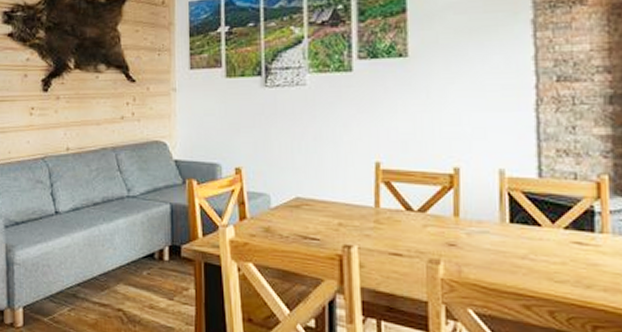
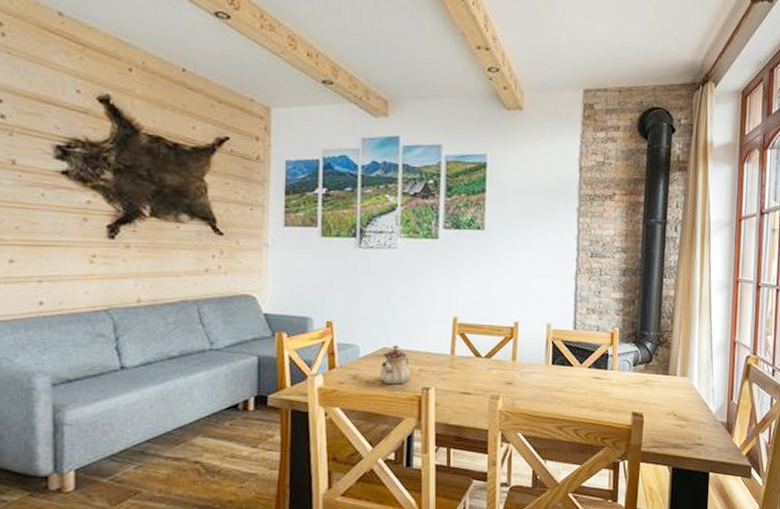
teapot: none [293,195,328,241] -> present [379,345,410,385]

